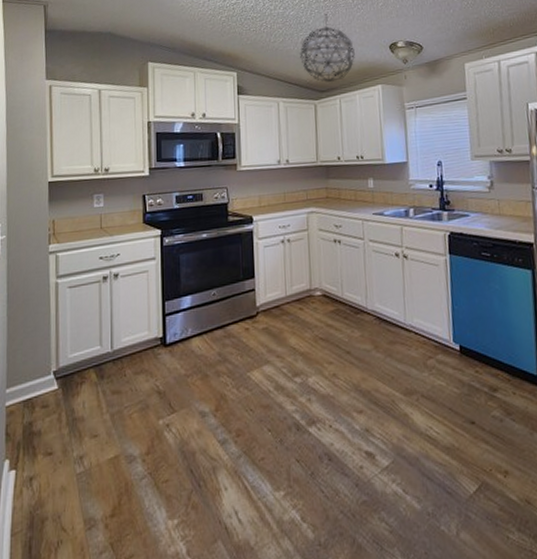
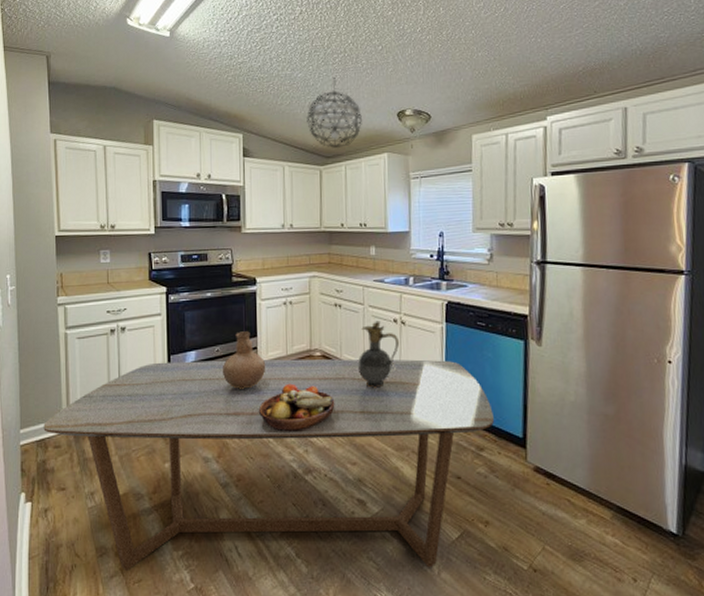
dining table: none [31,294,507,545] -> present [43,358,495,570]
vase: none [218,272,265,335] -> present [222,331,266,389]
fruit bowl: none [257,326,338,380] -> present [258,383,335,432]
pitcher: none [360,255,402,328] -> present [357,321,399,388]

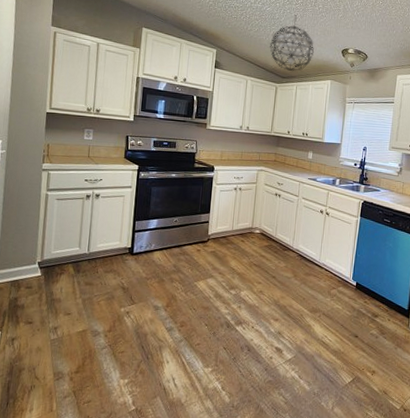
dining table: present [43,358,495,570] -> none [18,226,389,404]
vase: present [222,331,266,389] -> none [177,208,215,254]
fruit bowl: present [258,383,335,432] -> none [204,252,267,291]
pitcher: present [357,321,399,388] -> none [288,210,322,263]

